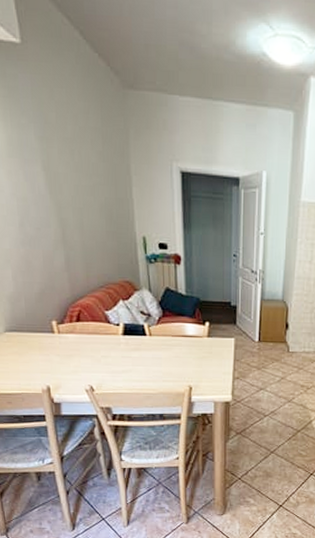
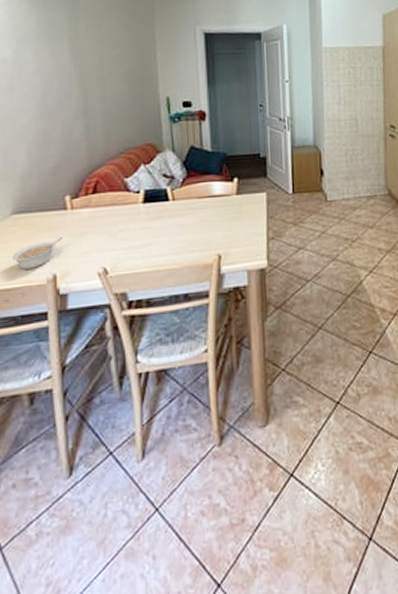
legume: none [10,357,52,379] -> present [12,237,62,269]

